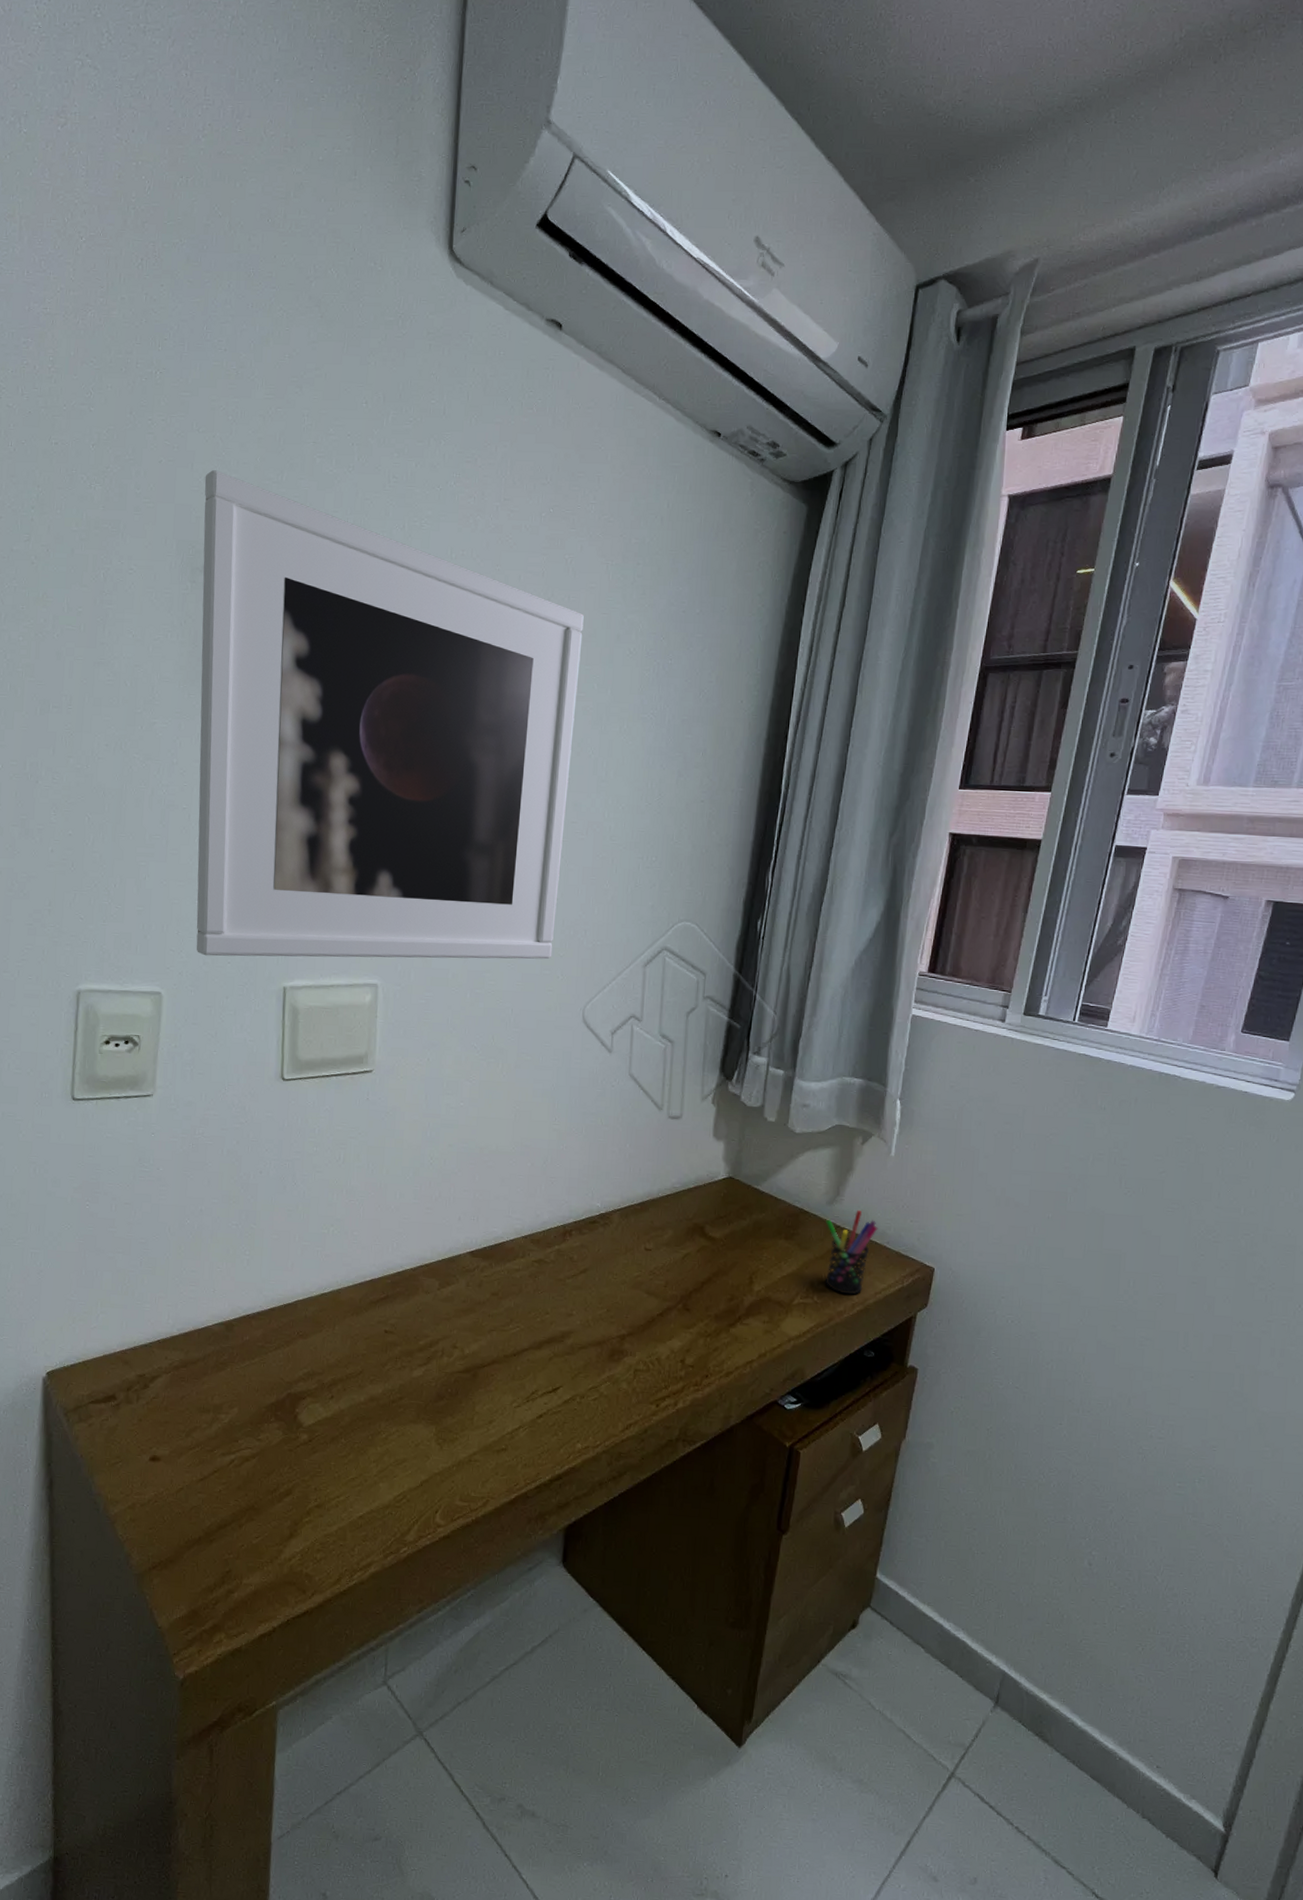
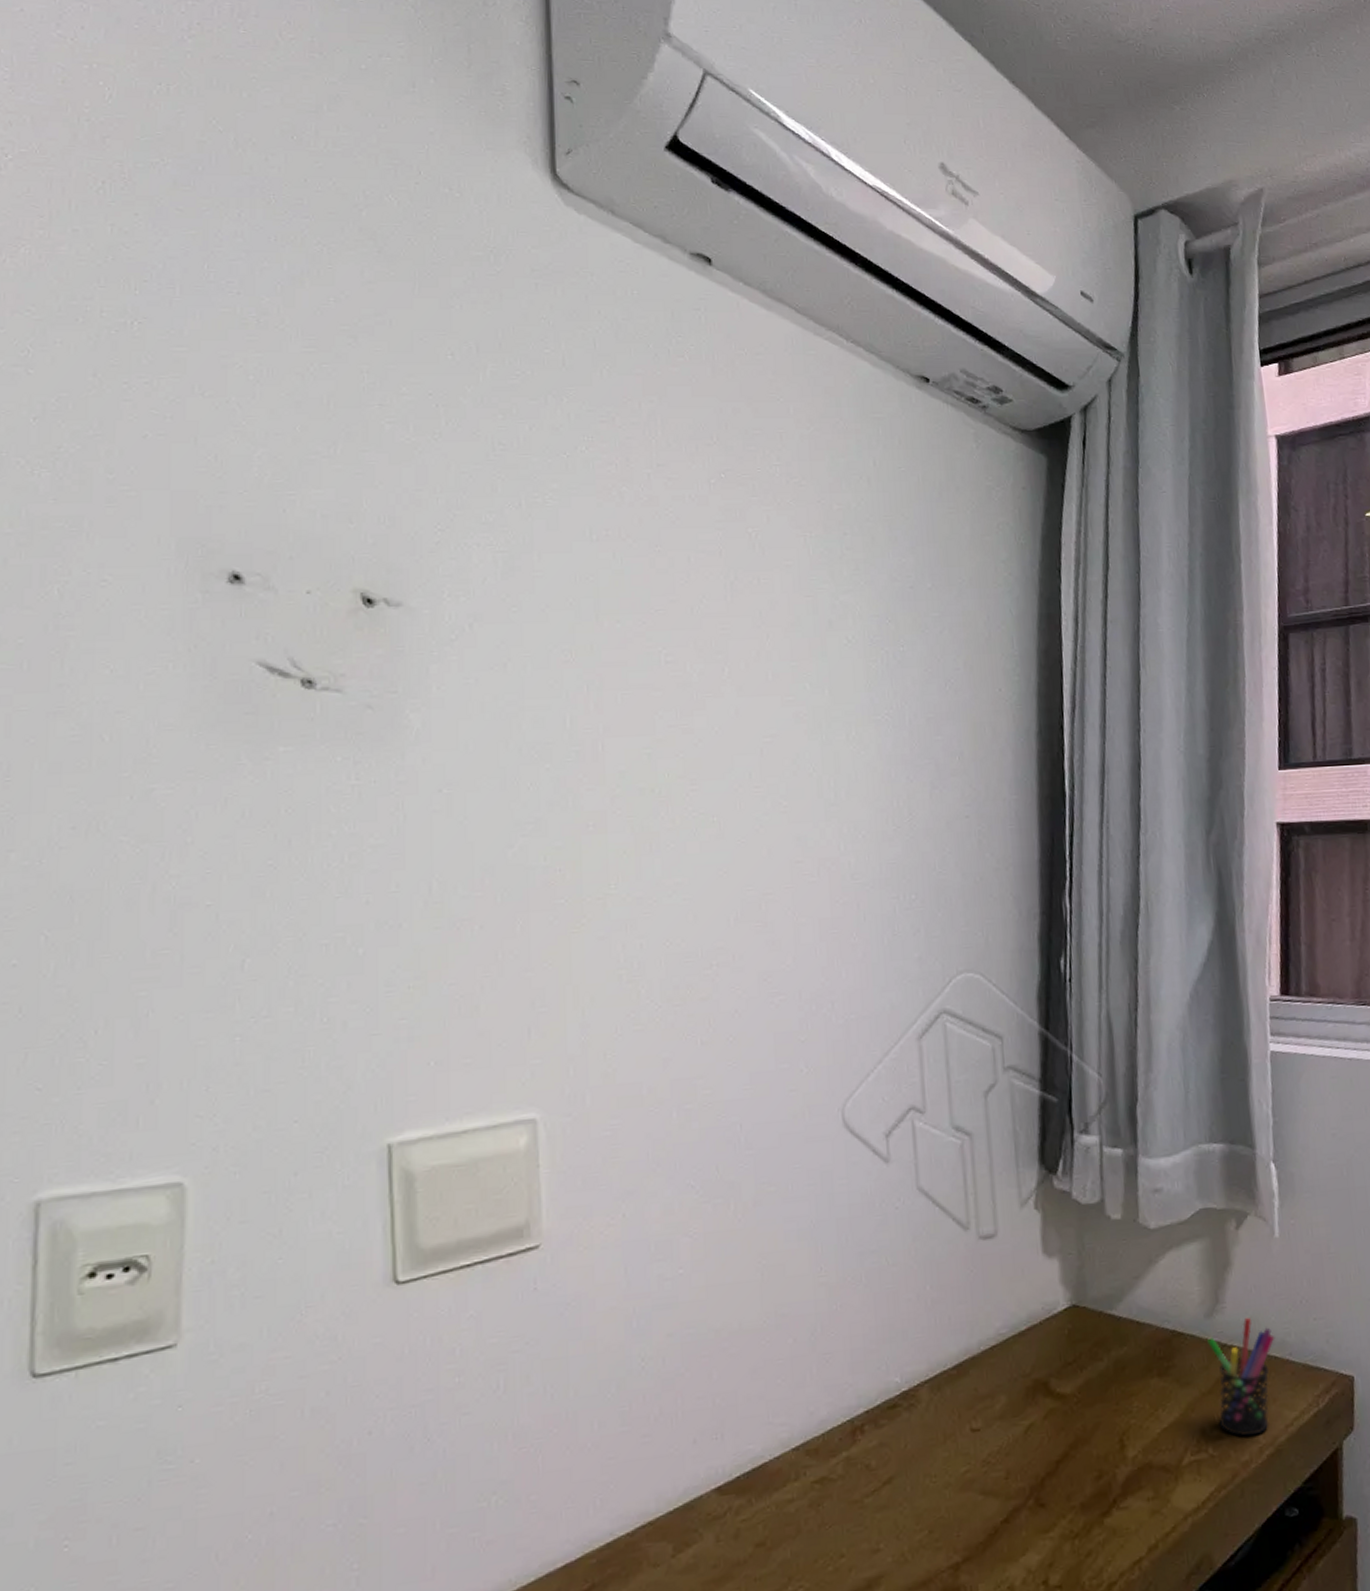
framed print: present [196,470,584,959] -> none [216,445,790,1117]

